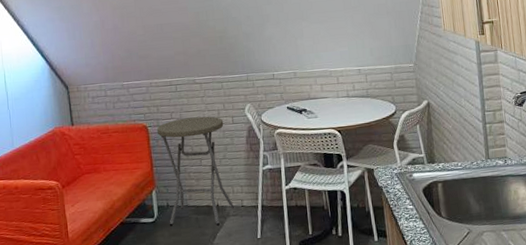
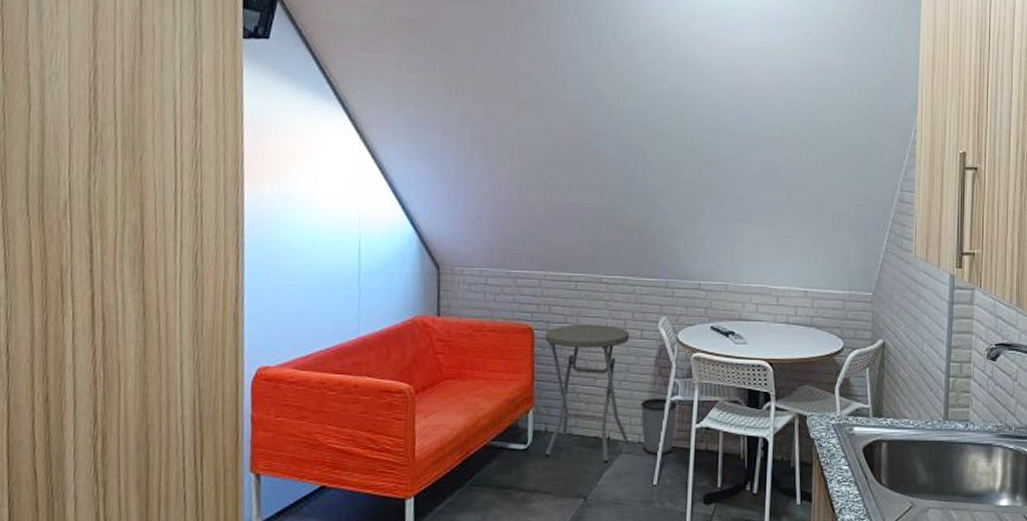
wastebasket: none [239,169,270,215] -> present [641,399,677,455]

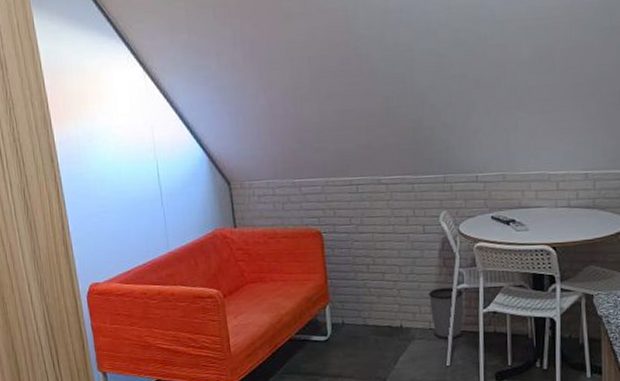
side table: present [545,324,630,463] -> none [333,223,421,349]

